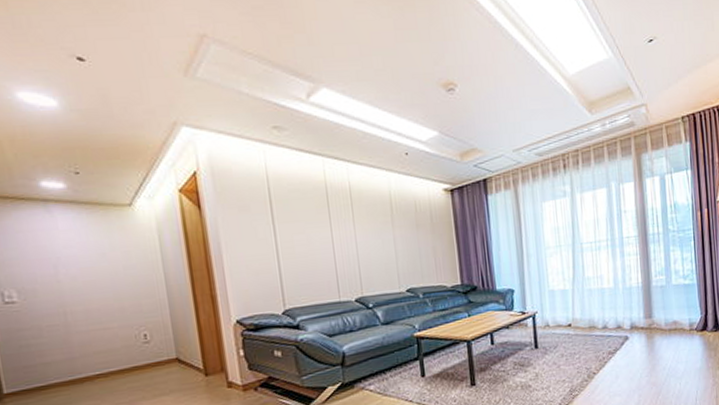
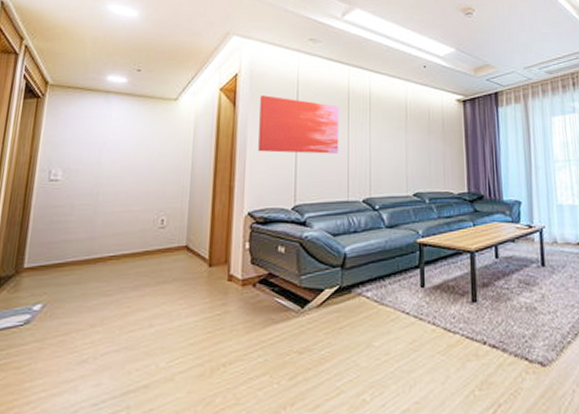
wall art: none [227,195,324,258] -> present [258,95,339,154]

